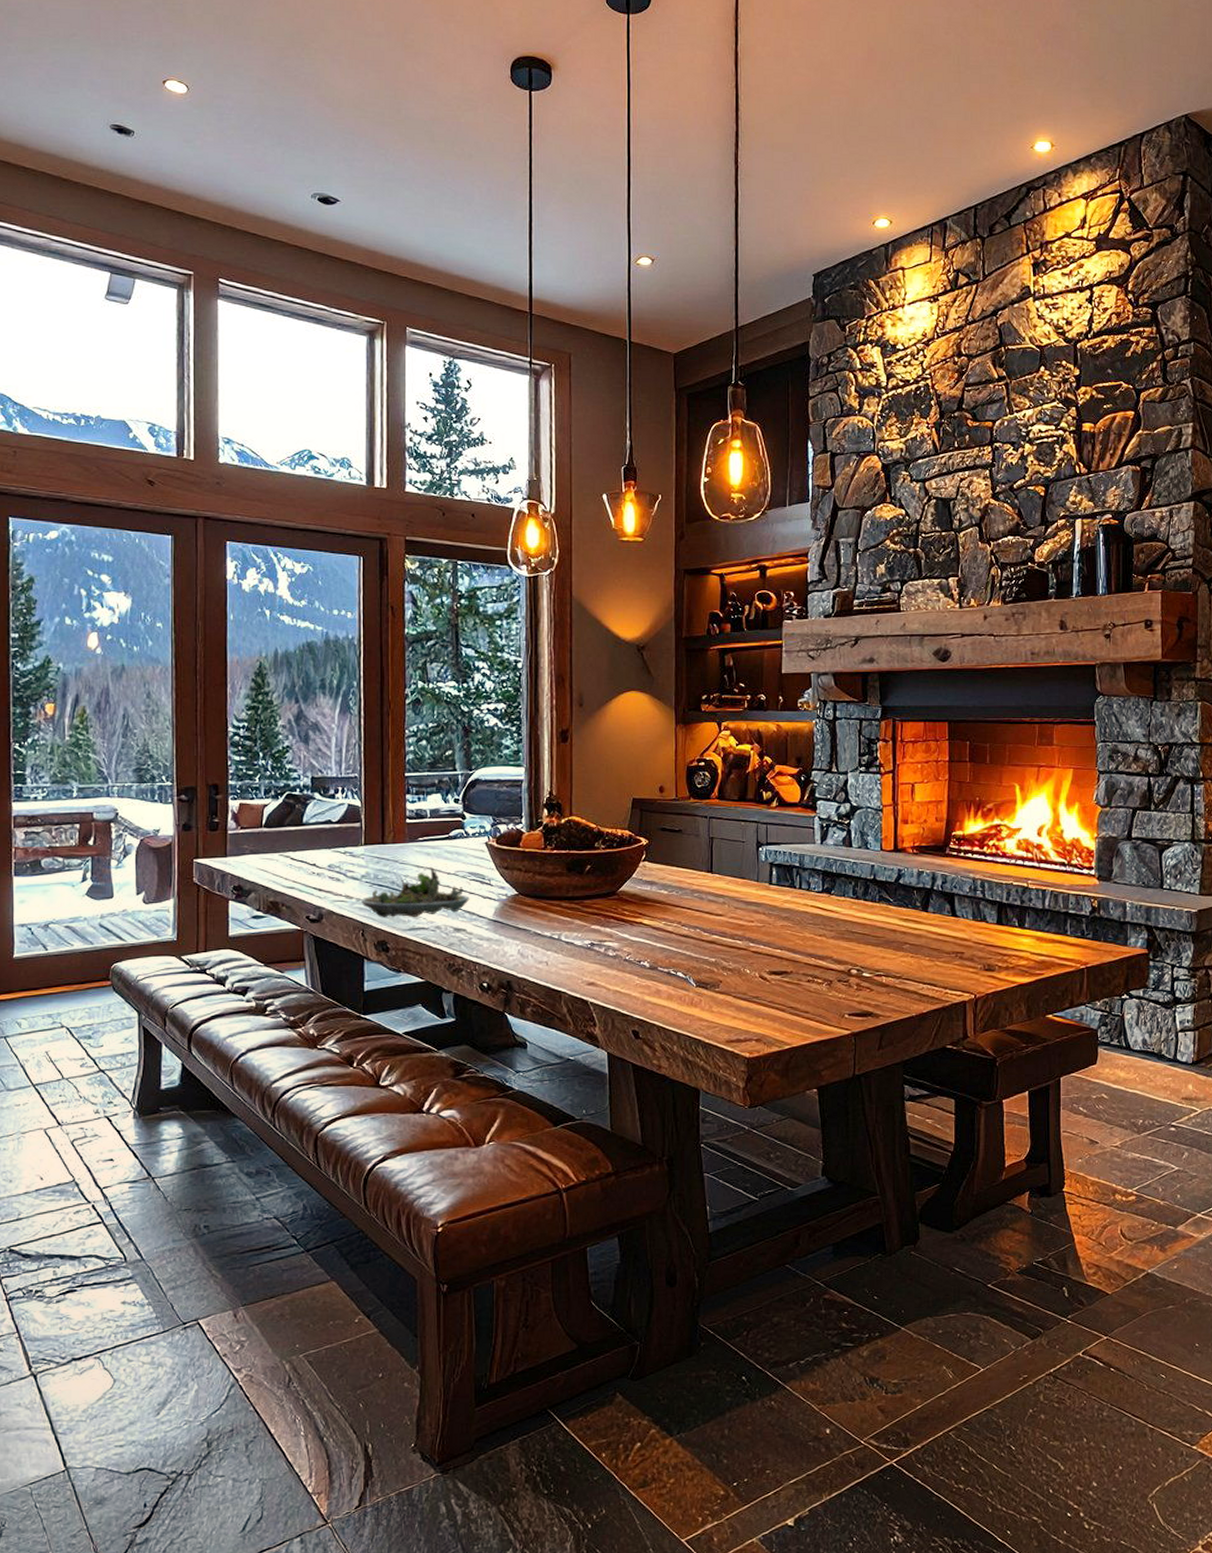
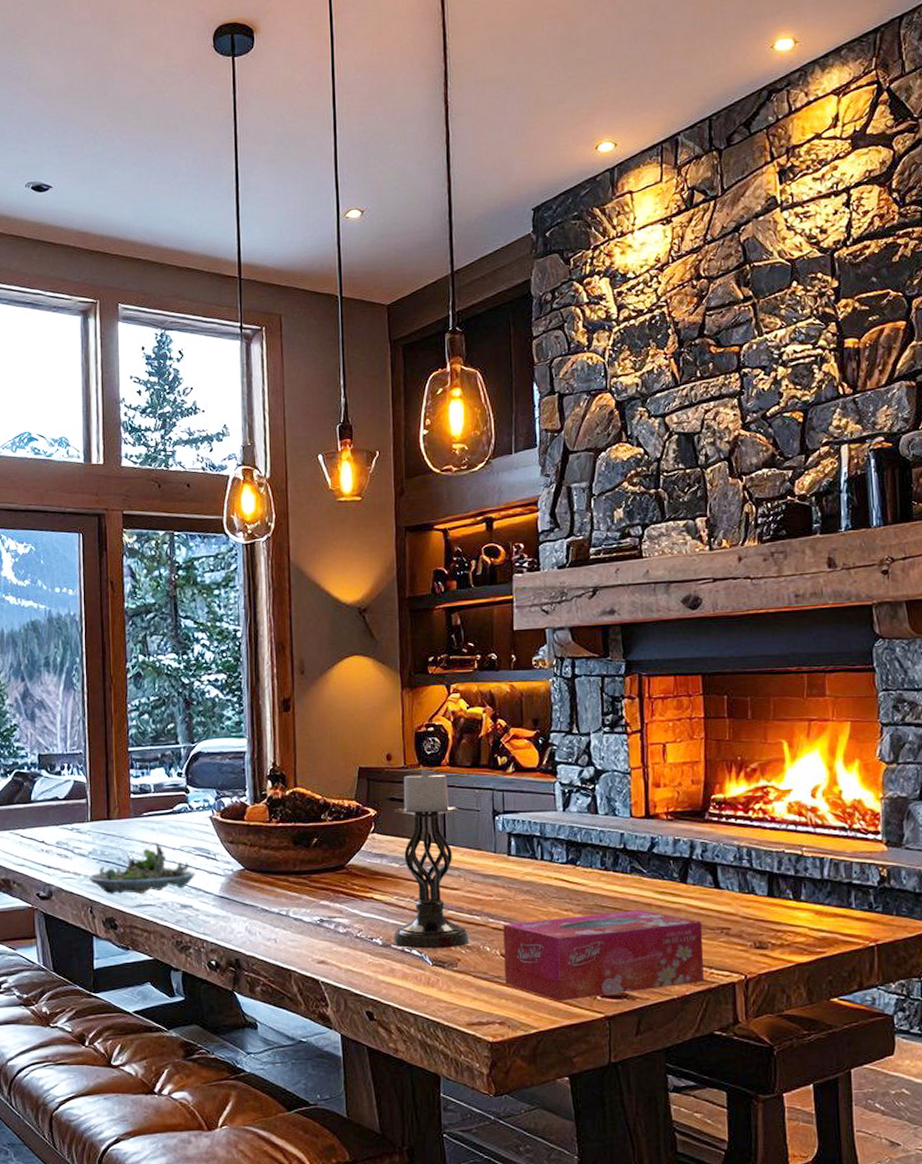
candle holder: none [660,801,731,971] -> present [393,768,470,949]
tissue box: none [762,935,940,1020] -> present [503,910,704,1001]

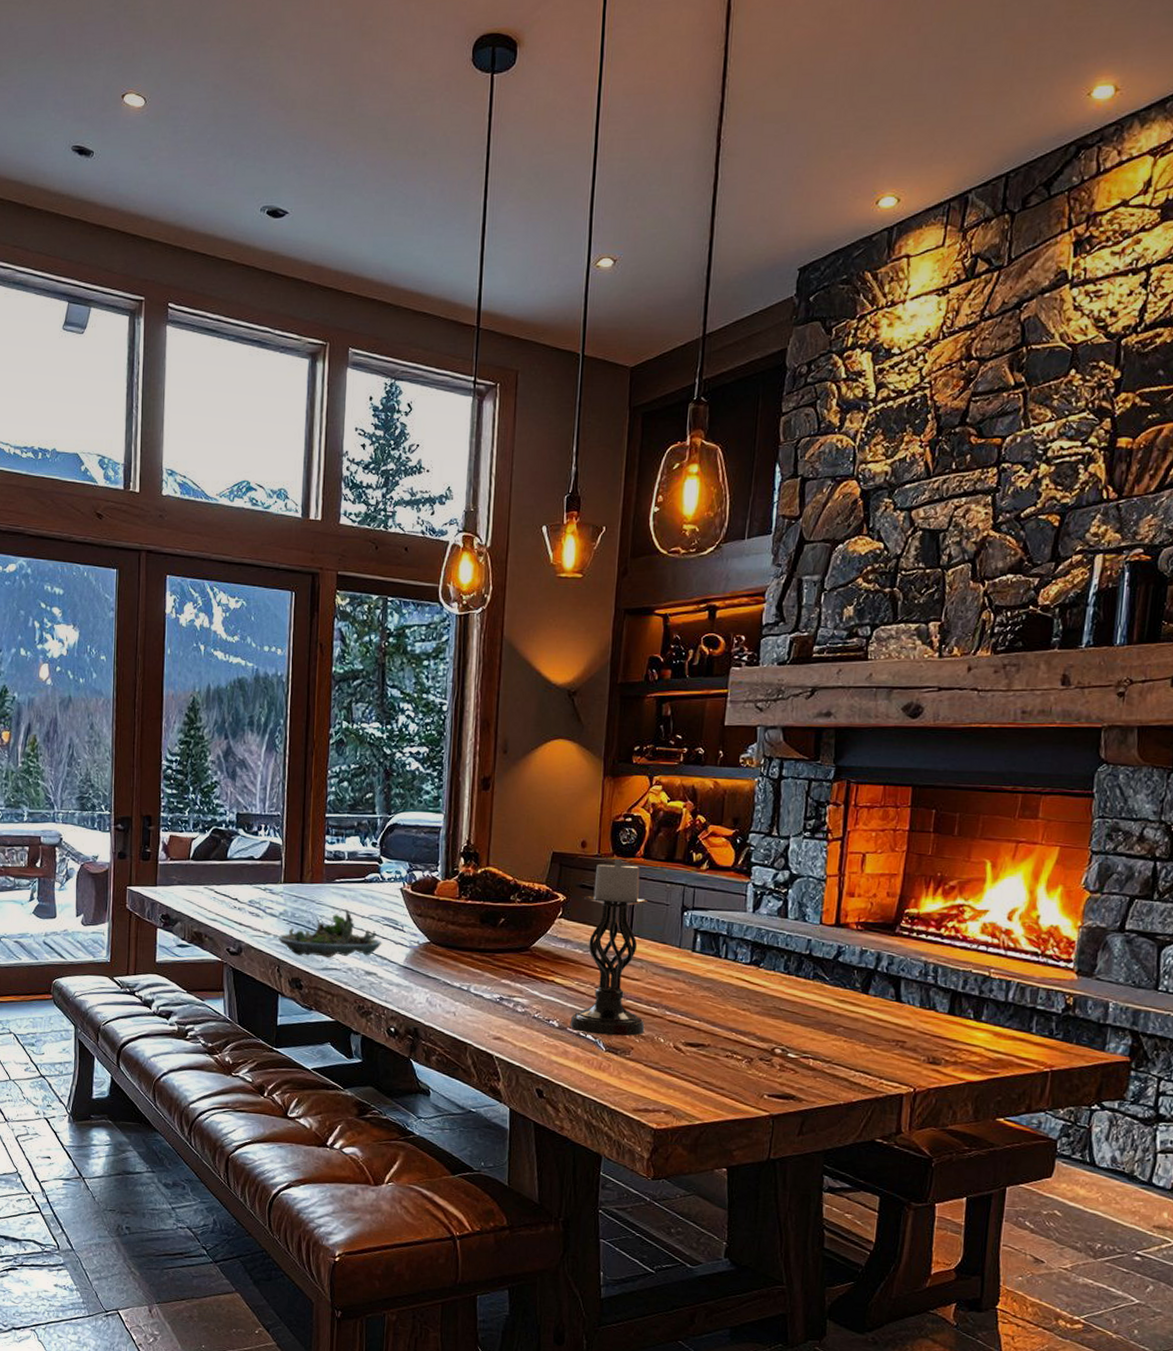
tissue box: present [503,910,704,1001] -> none [675,1015,879,1097]

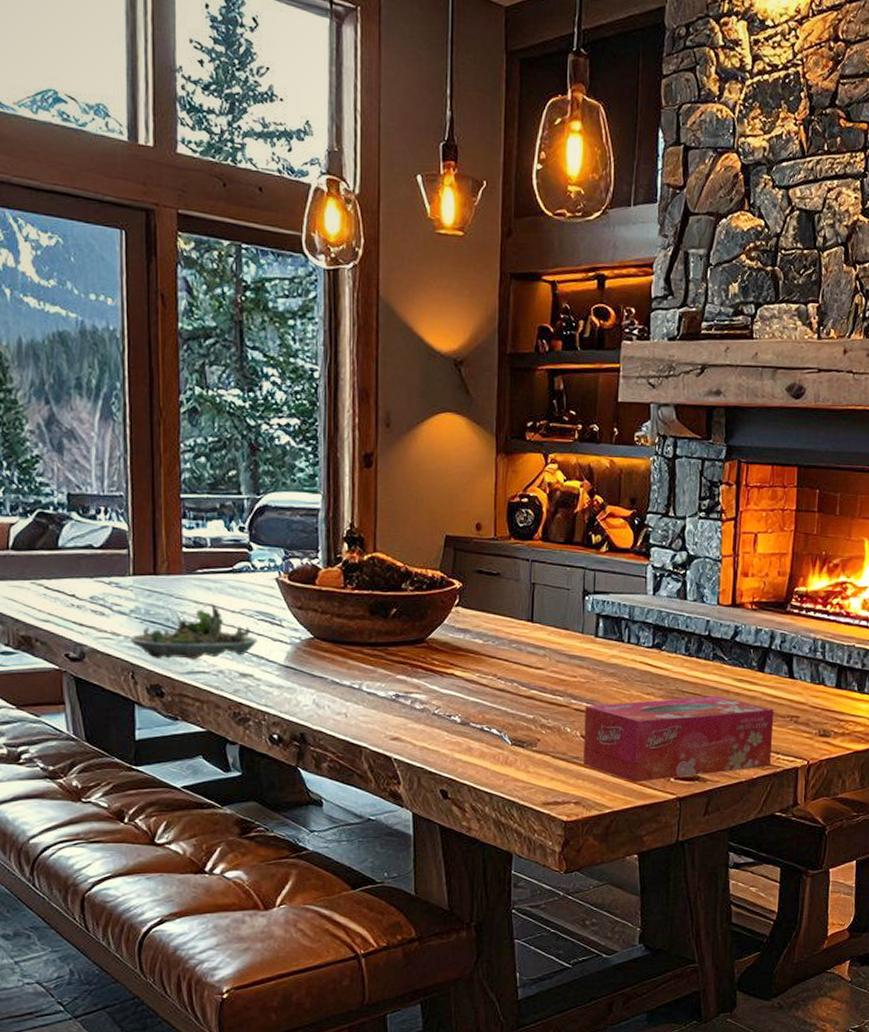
candle holder: present [570,858,649,1036] -> none [472,541,551,728]
tissue box: none [675,1015,879,1097] -> present [583,696,774,783]

